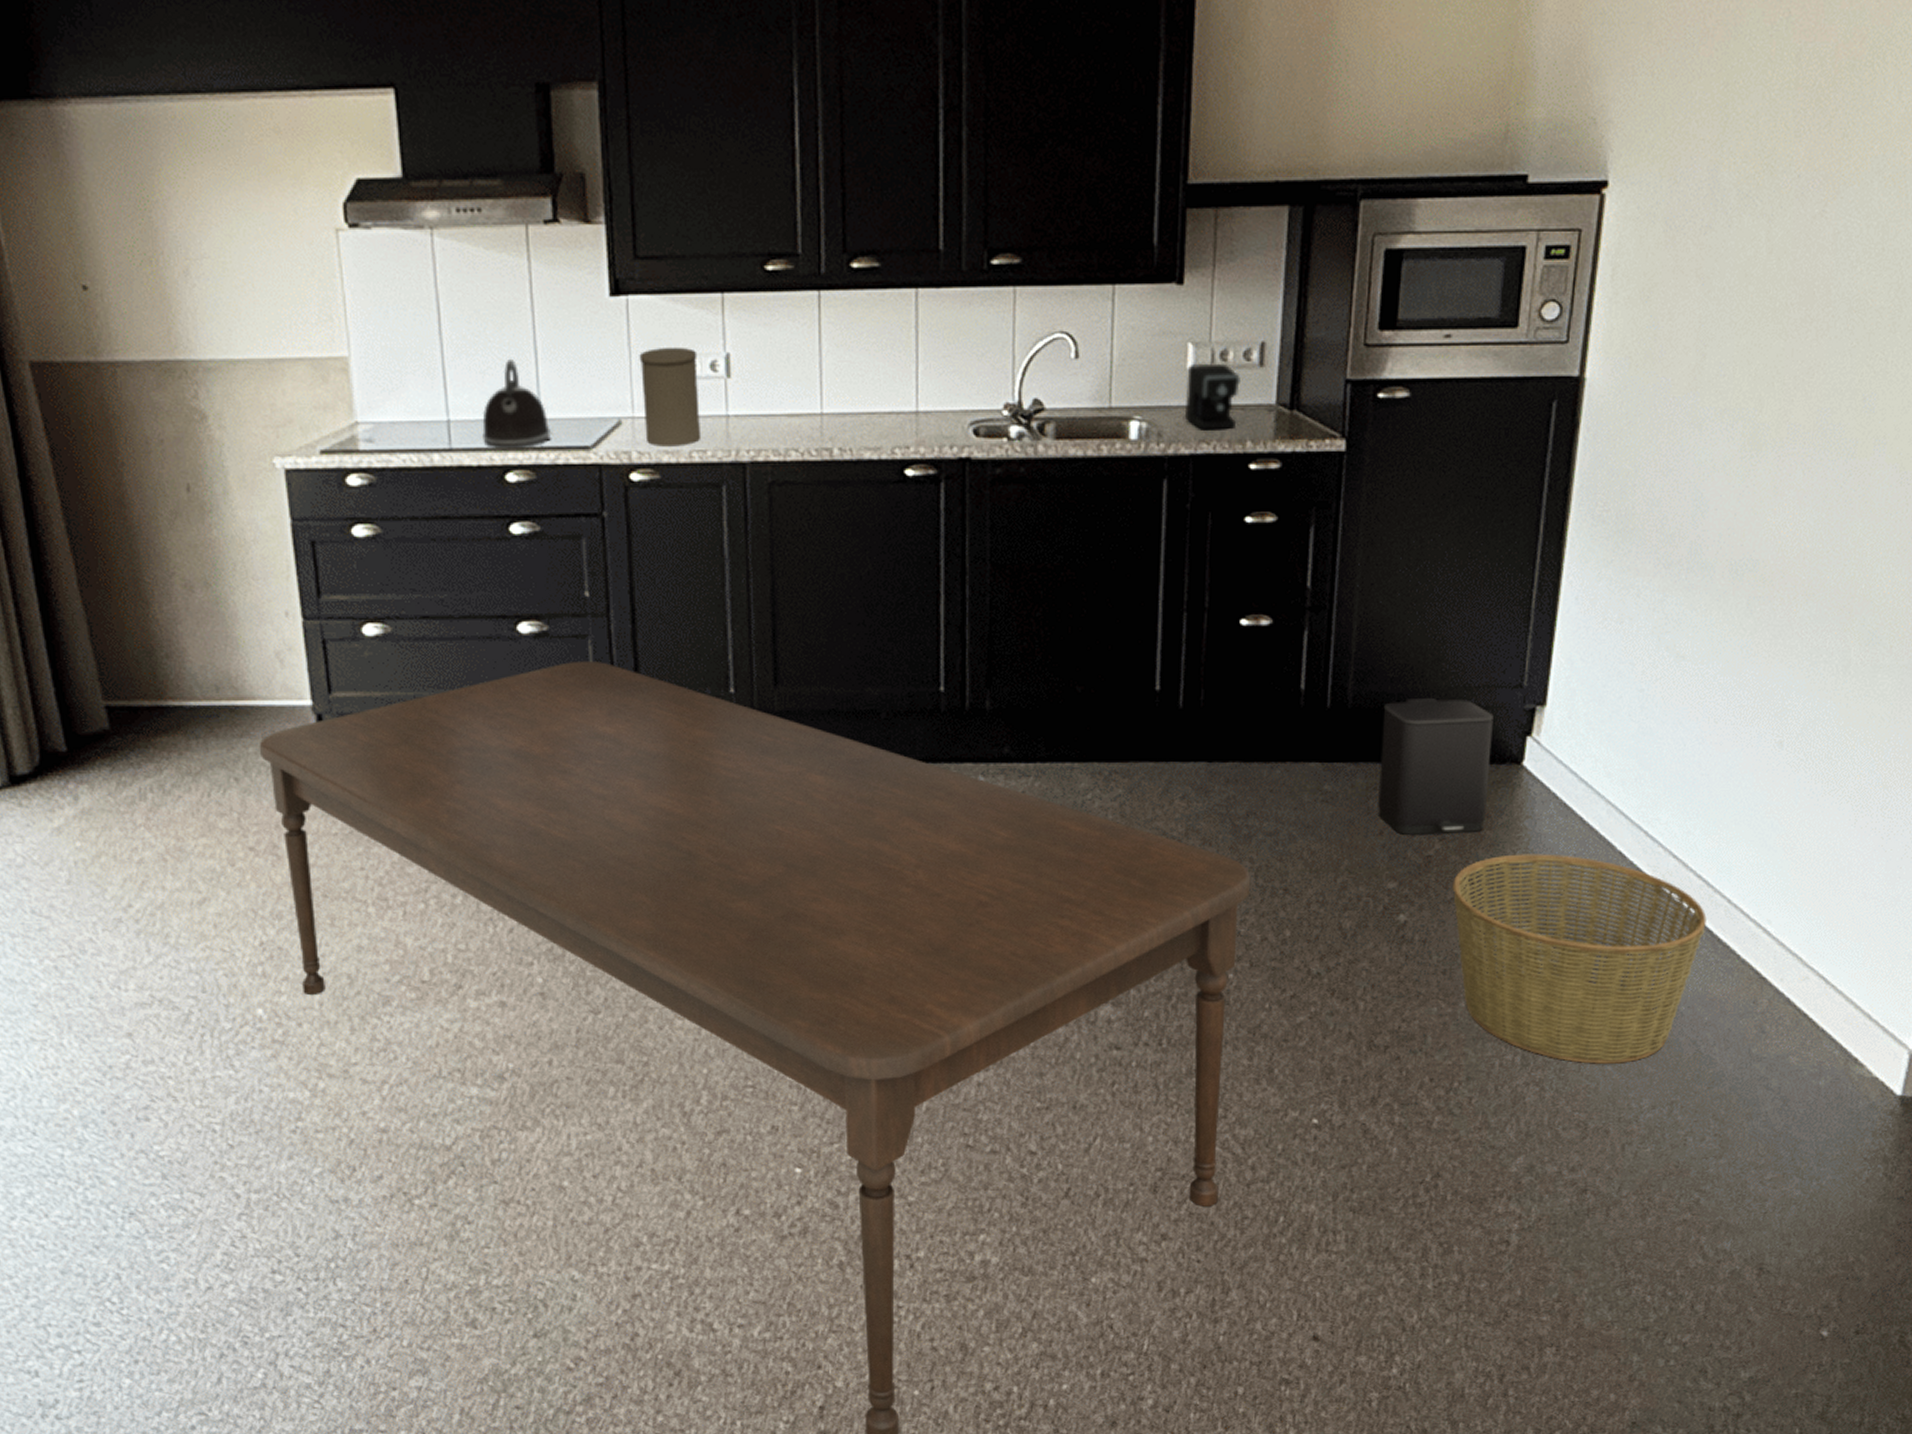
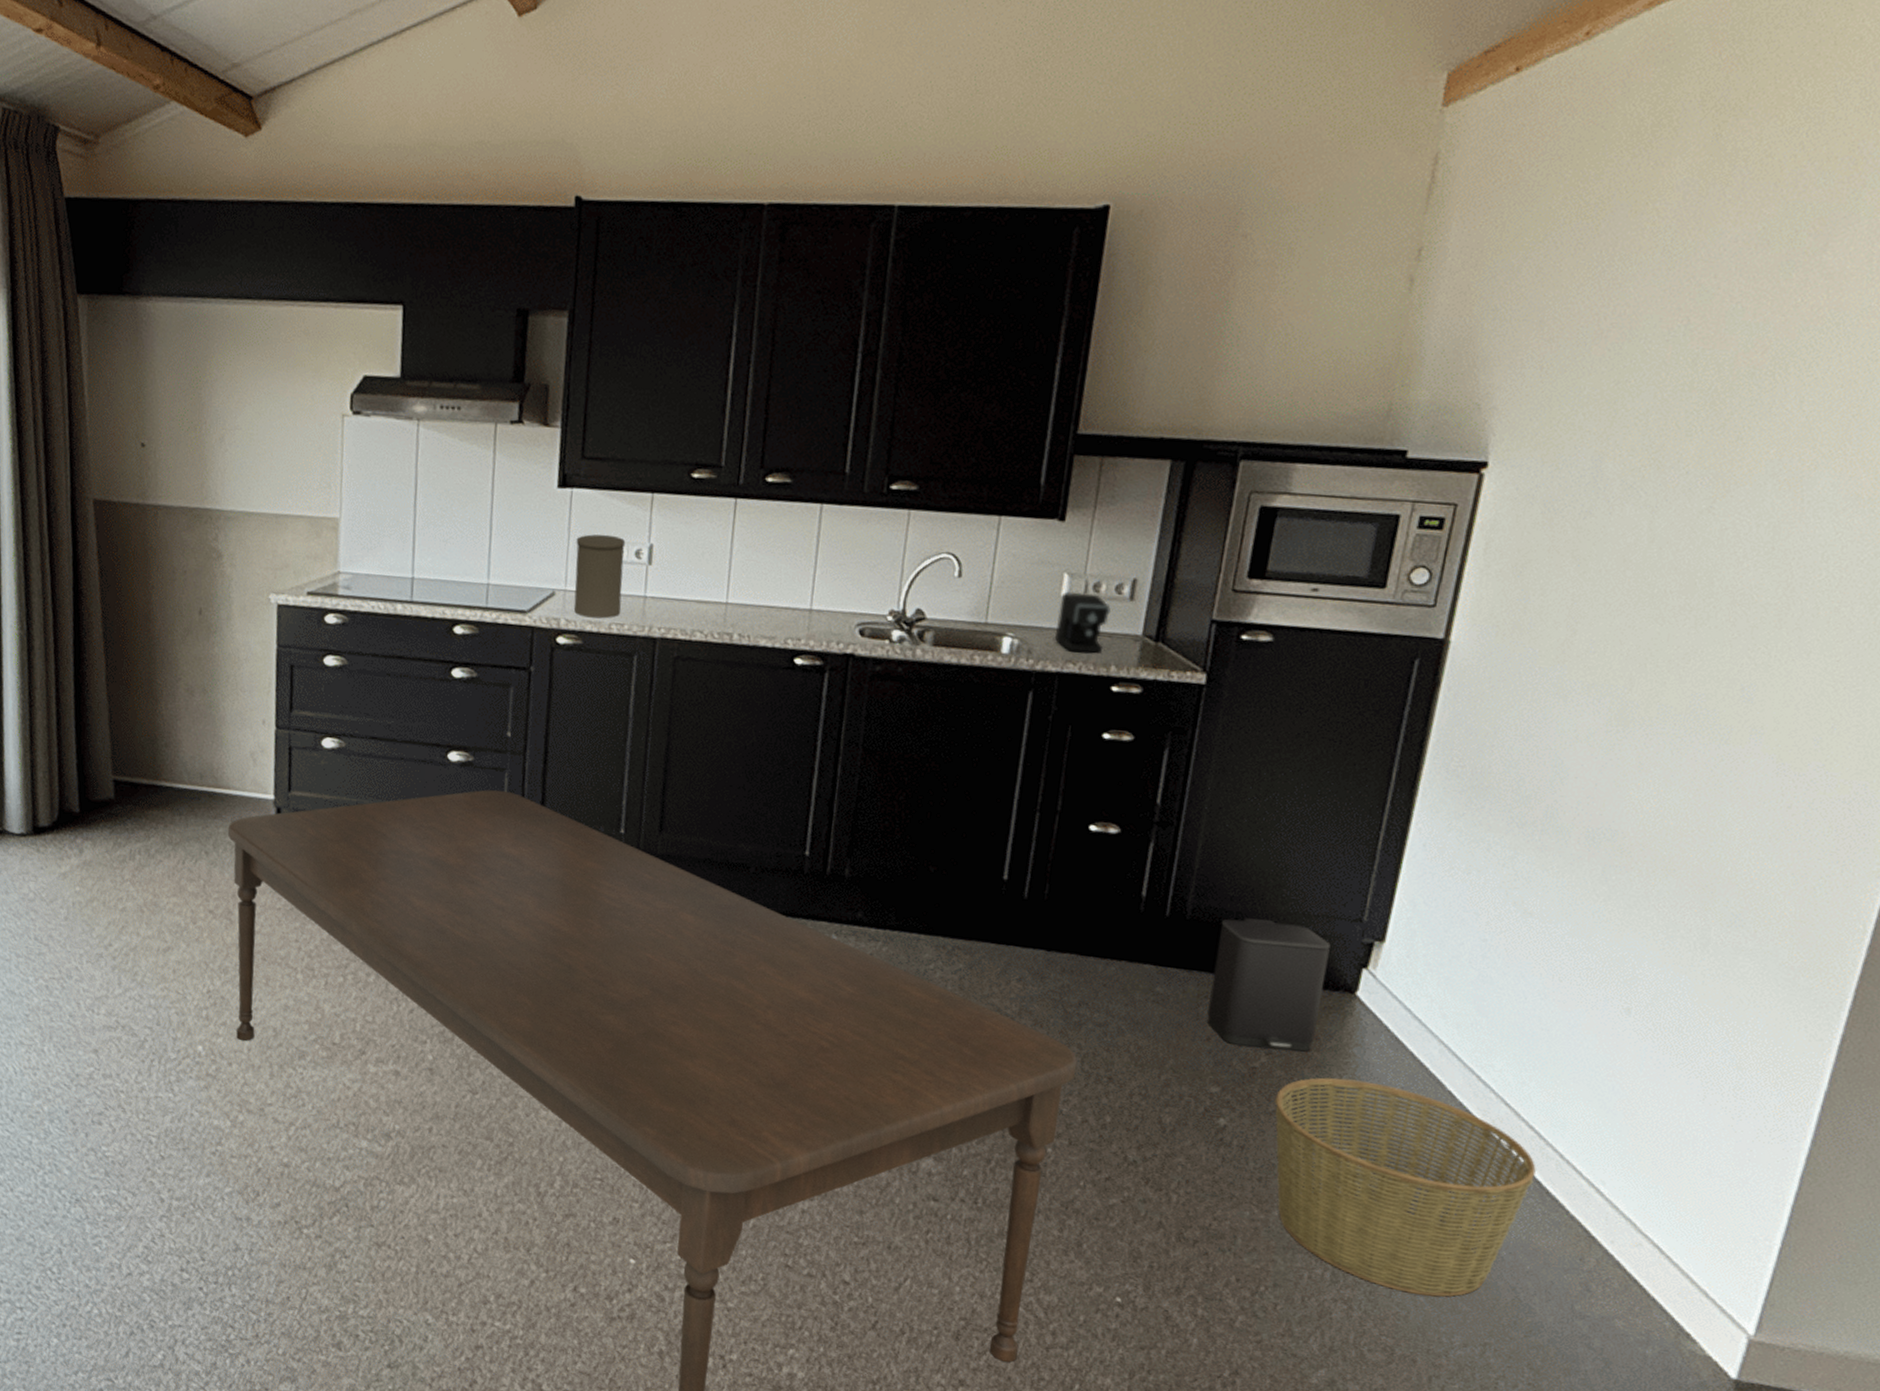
kettle: present [482,358,551,451] -> none [439,531,495,608]

